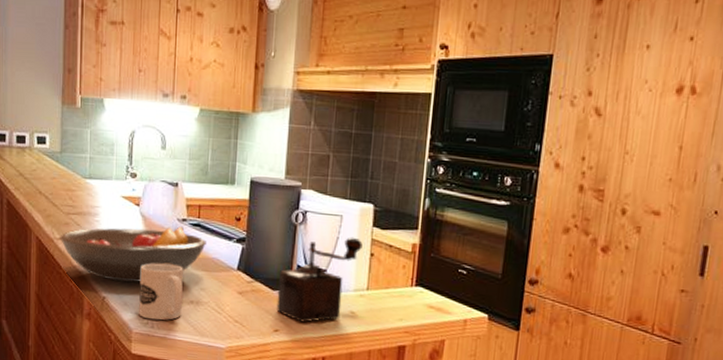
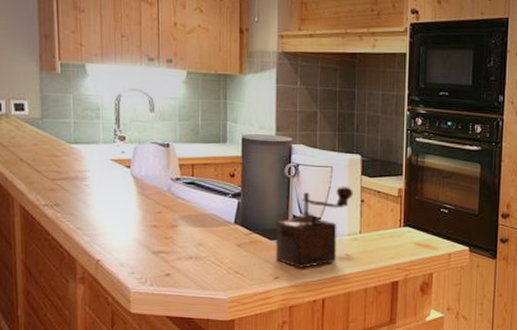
fruit bowl: present [60,225,206,283] -> none [46,184,202,244]
mug: present [139,263,184,321] -> none [135,222,182,278]

